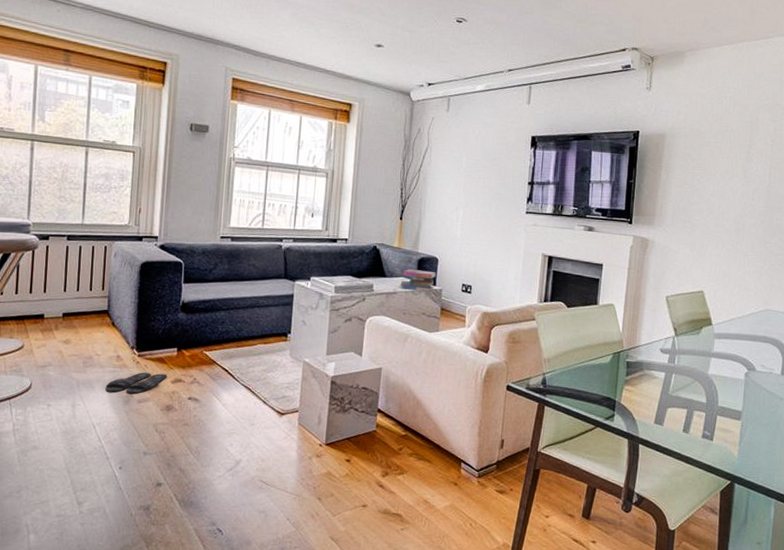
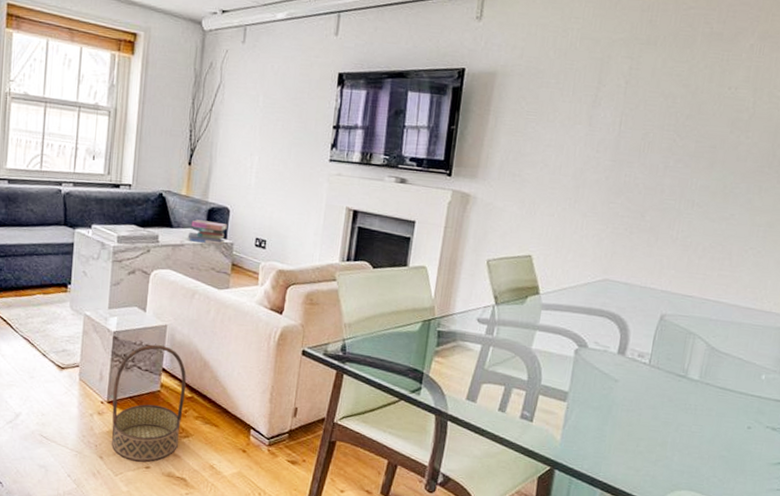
basket: none [330,387,401,501] -> present [111,344,187,462]

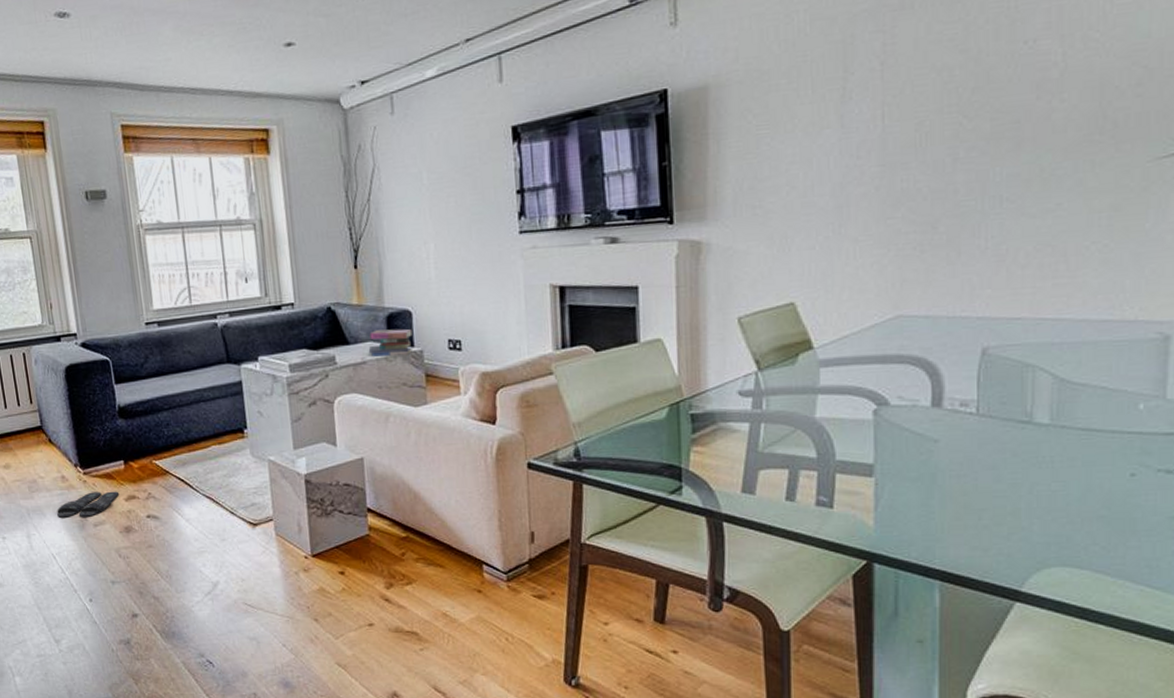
basket: present [111,344,187,462] -> none [315,482,402,619]

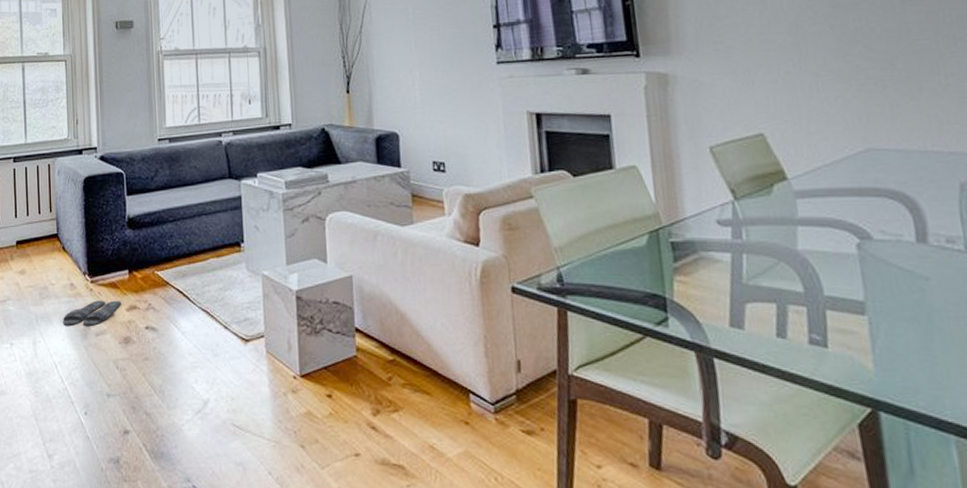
books: present [368,329,412,357] -> none [358,150,399,177]

